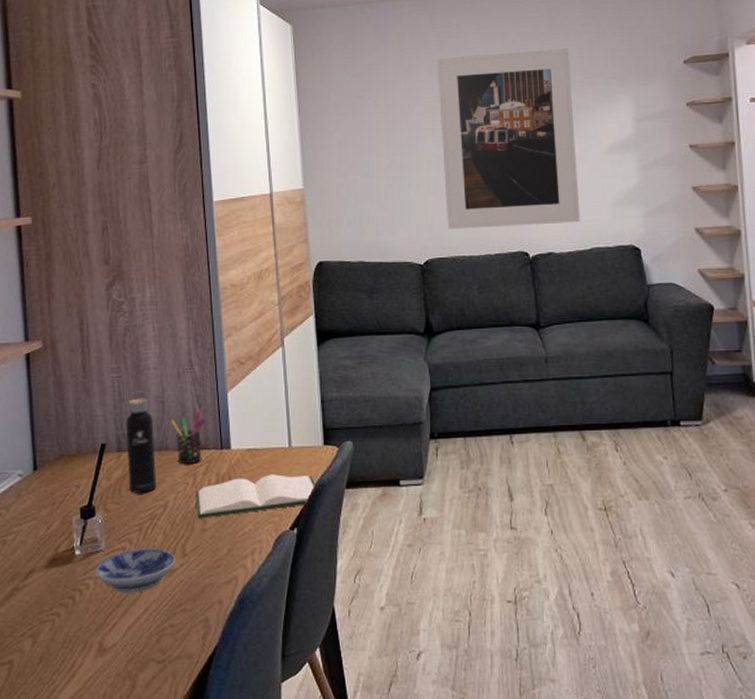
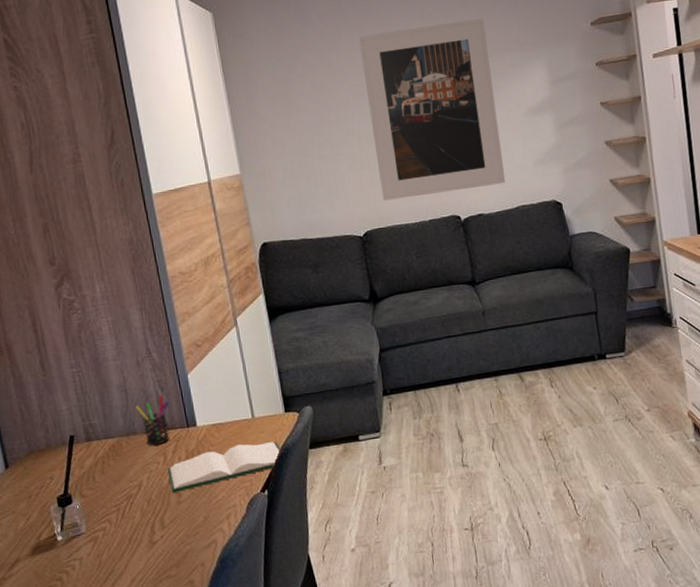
bowl: present [96,548,176,593] -> none [79,524,156,569]
water bottle: present [126,391,157,494] -> none [90,382,129,478]

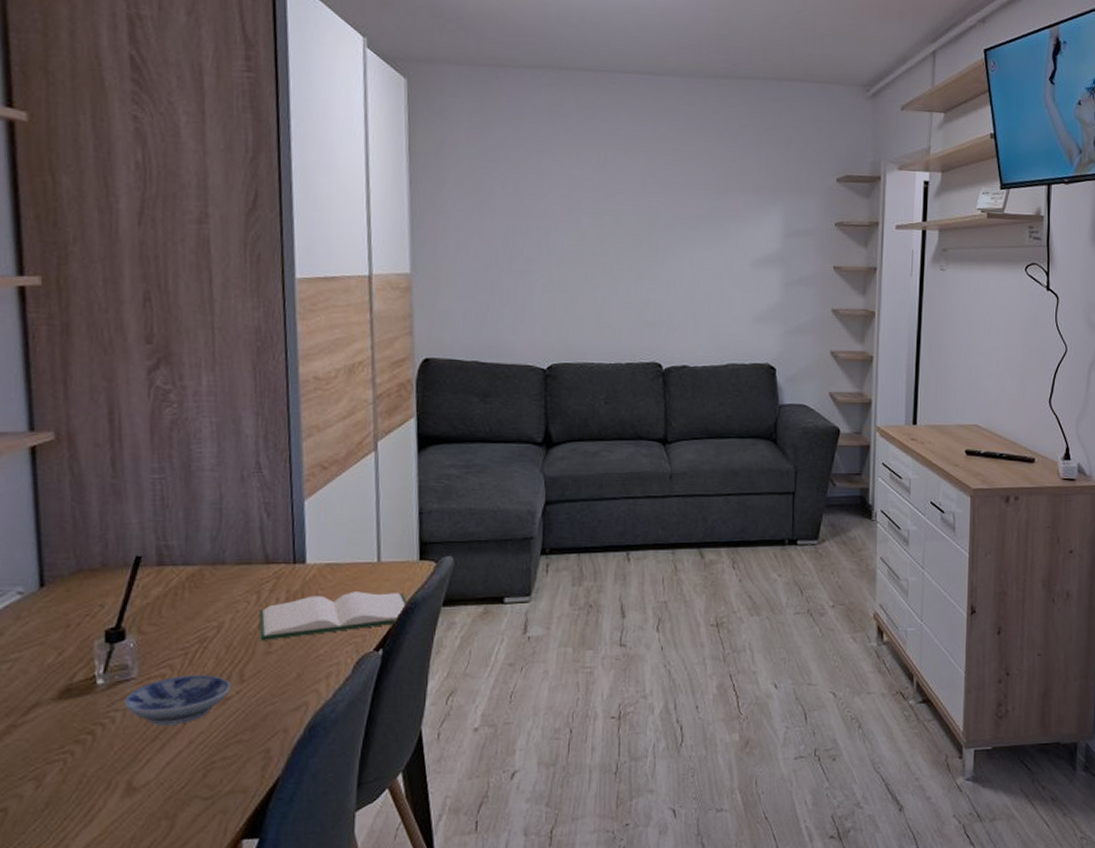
bowl: none [79,524,156,569] -> present [125,674,231,725]
pen holder: present [135,394,170,446] -> none [230,520,275,581]
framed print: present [358,18,506,201] -> none [576,142,723,337]

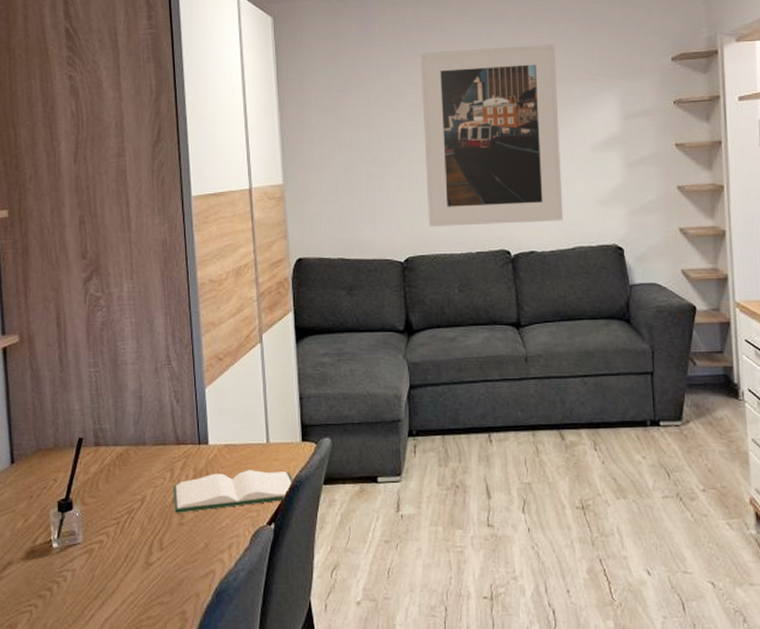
bowl: present [125,674,231,725] -> none [73,541,153,586]
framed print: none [576,142,723,337] -> present [420,44,564,227]

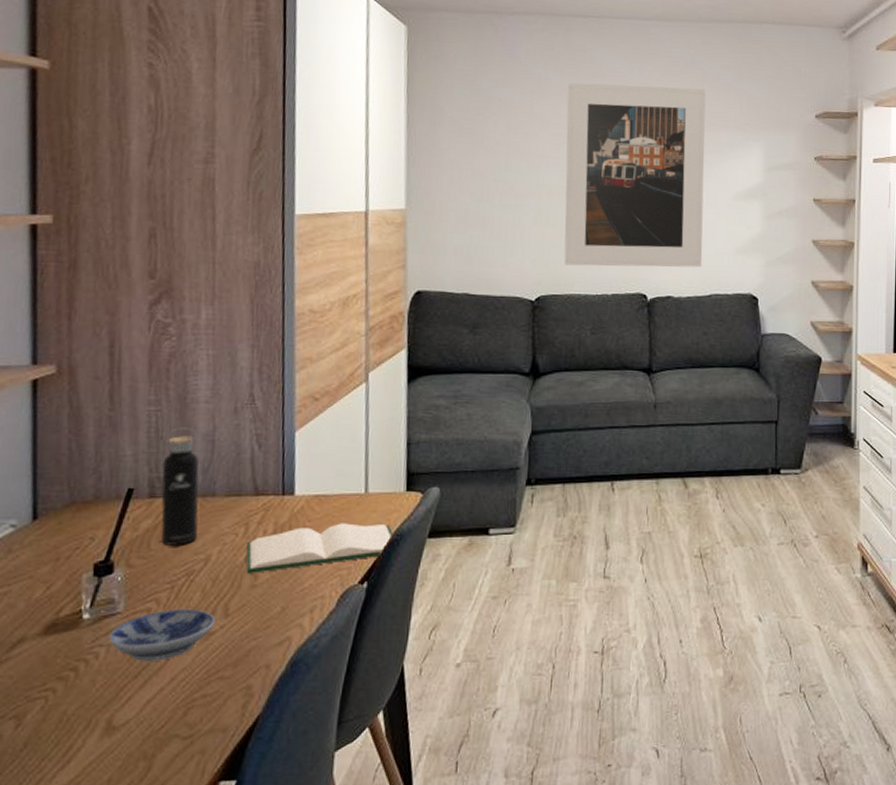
bowl: none [73,541,153,586] -> present [109,608,216,661]
water bottle: none [103,385,134,488] -> present [161,427,199,547]

